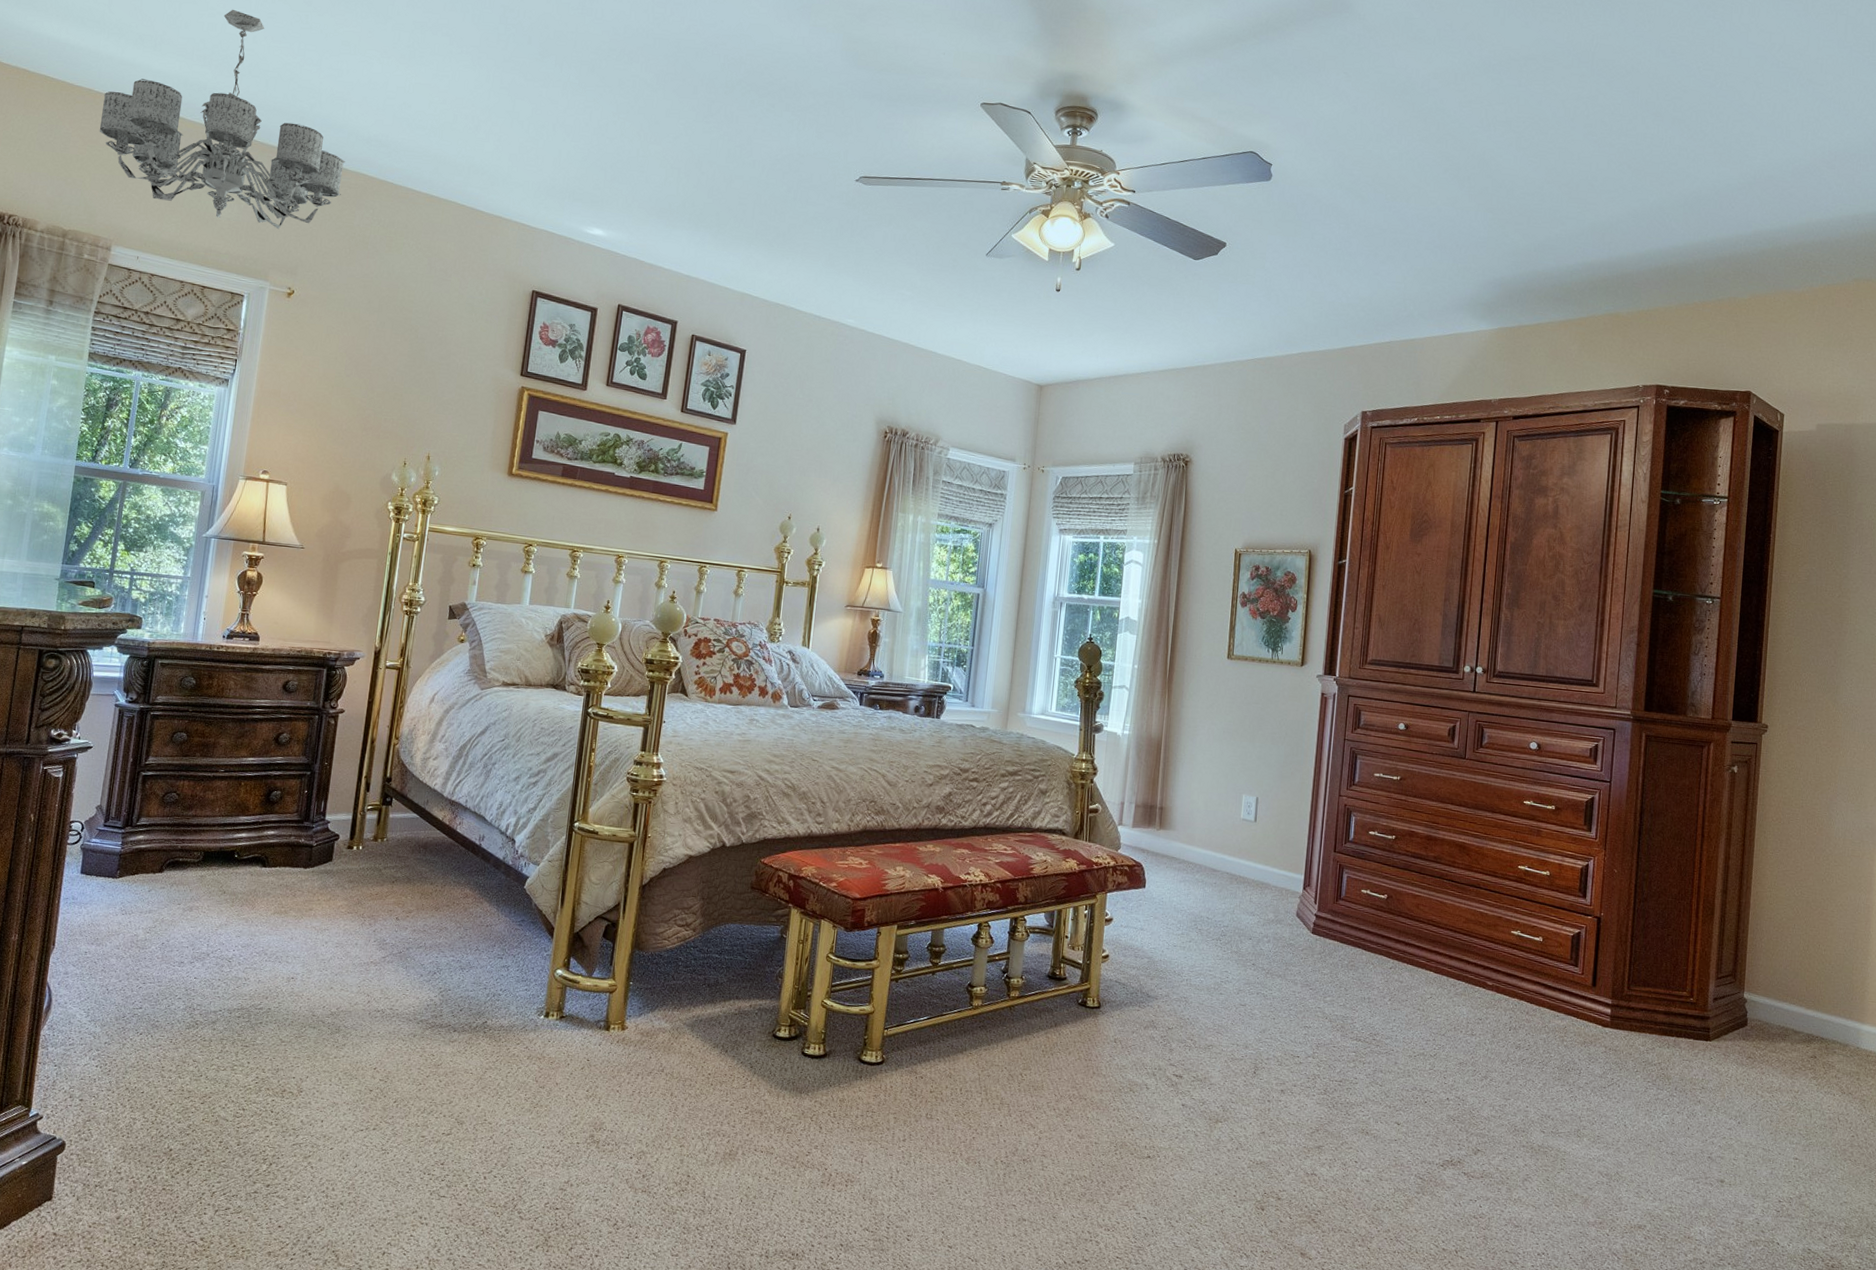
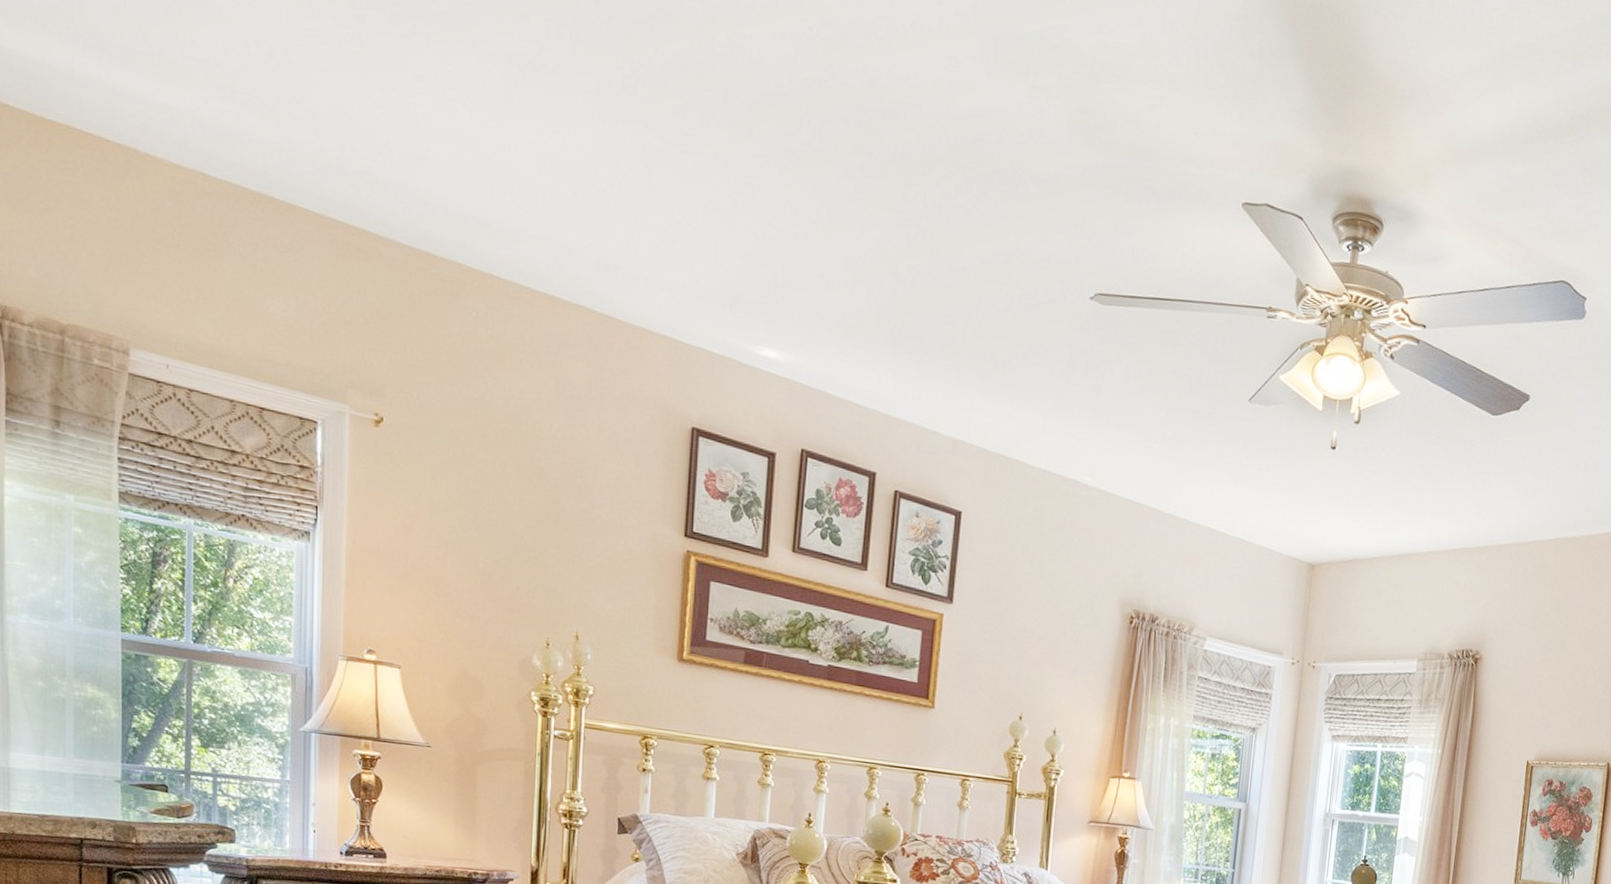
chandelier: present [99,9,345,230] -> none [89,19,433,335]

